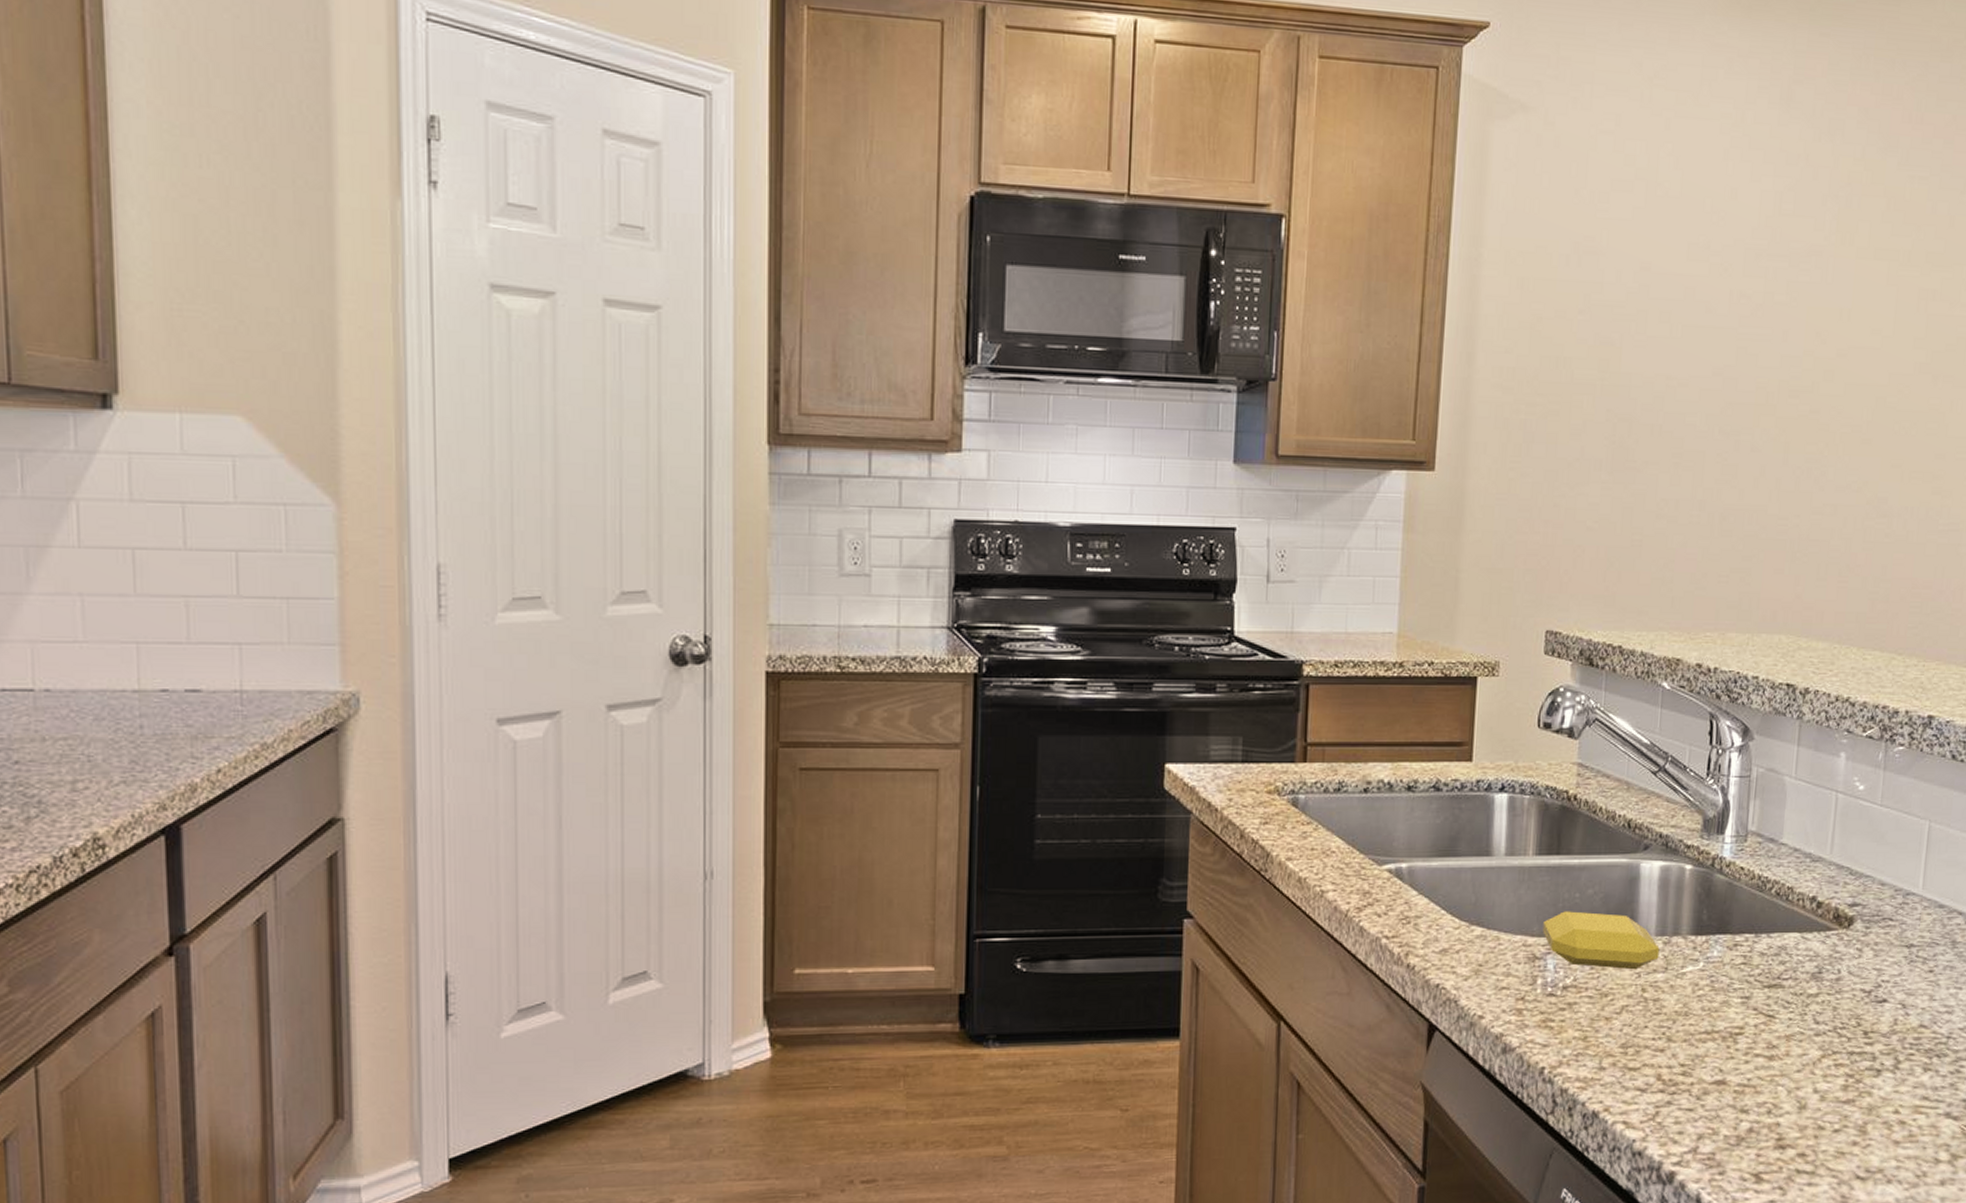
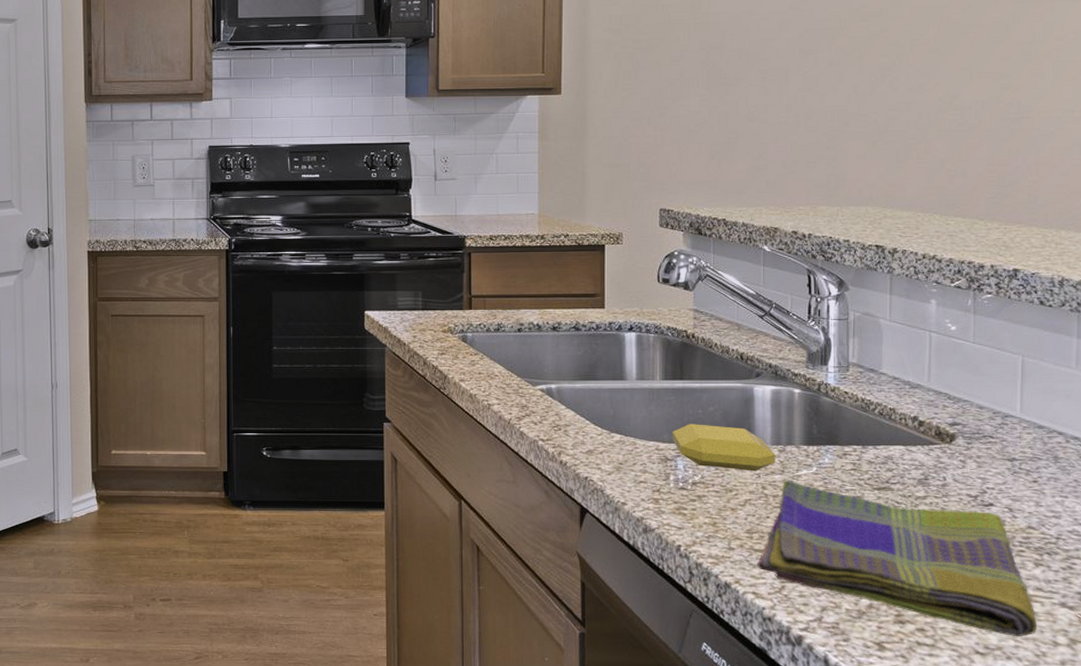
dish towel: none [1630,979,1921,1155] -> present [757,480,1037,636]

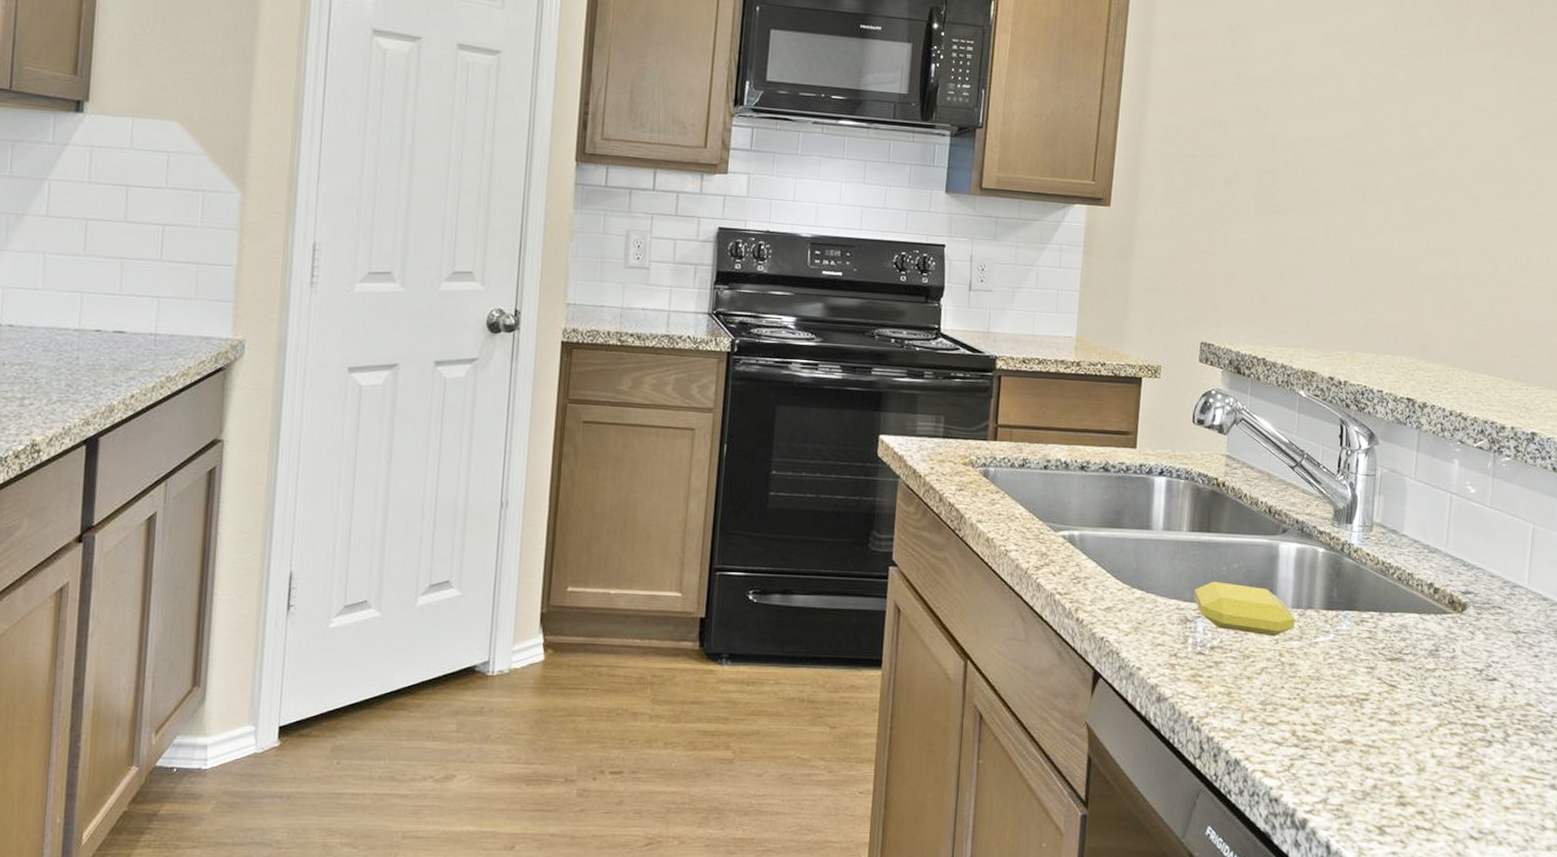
dish towel: present [757,480,1037,636] -> none [1268,647,1528,820]

